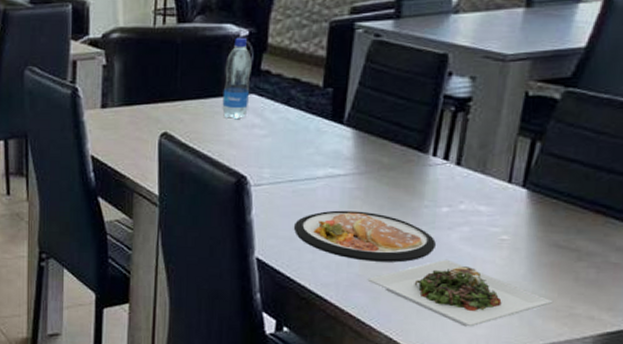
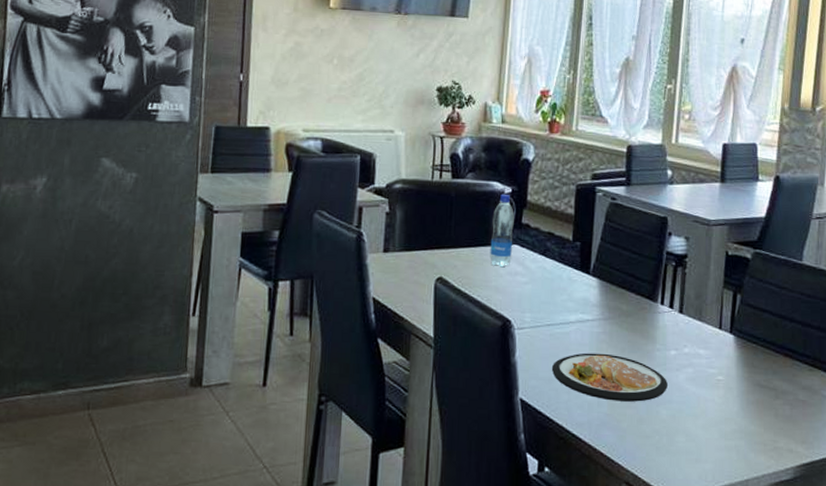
salad: present [367,259,554,327] -> none [614,398,761,462]

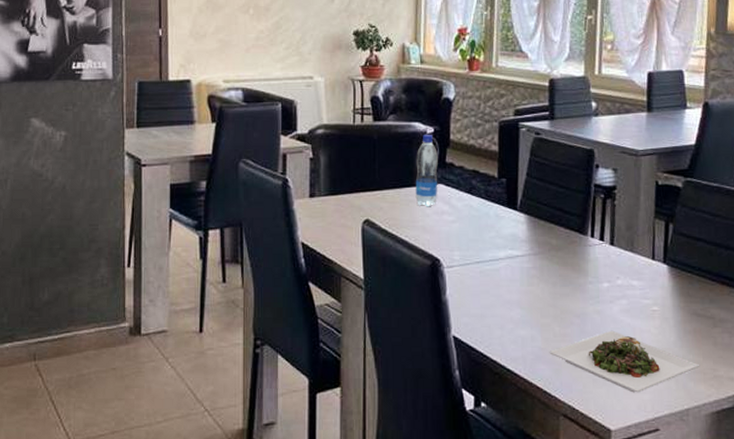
dish: present [551,353,667,402] -> none [483,288,602,335]
salad: none [614,398,761,462] -> present [549,330,700,393]

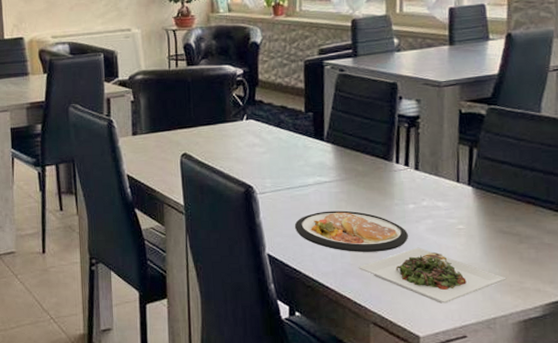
bottle: present [415,134,438,207] -> none [227,75,249,141]
dish: none [483,288,602,335] -> present [294,210,408,252]

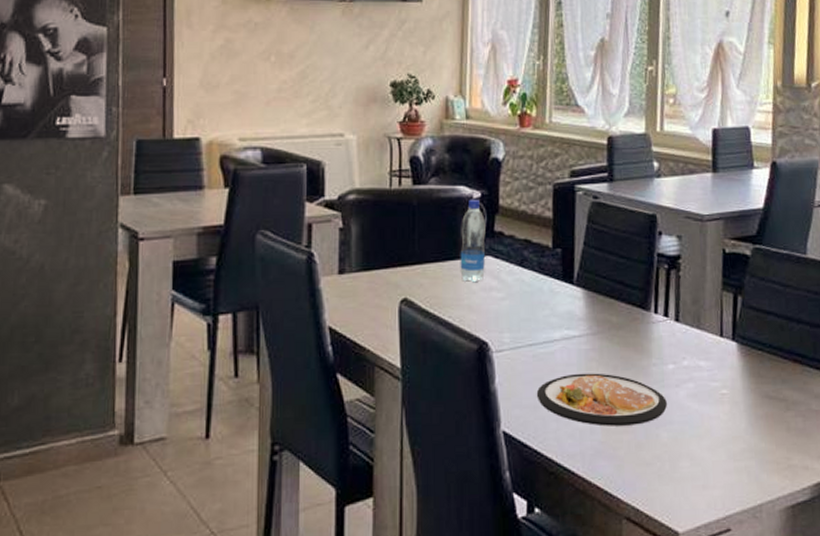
bottle: none [227,75,249,141] -> present [460,199,486,283]
salad: present [358,247,507,304] -> none [610,418,773,489]

